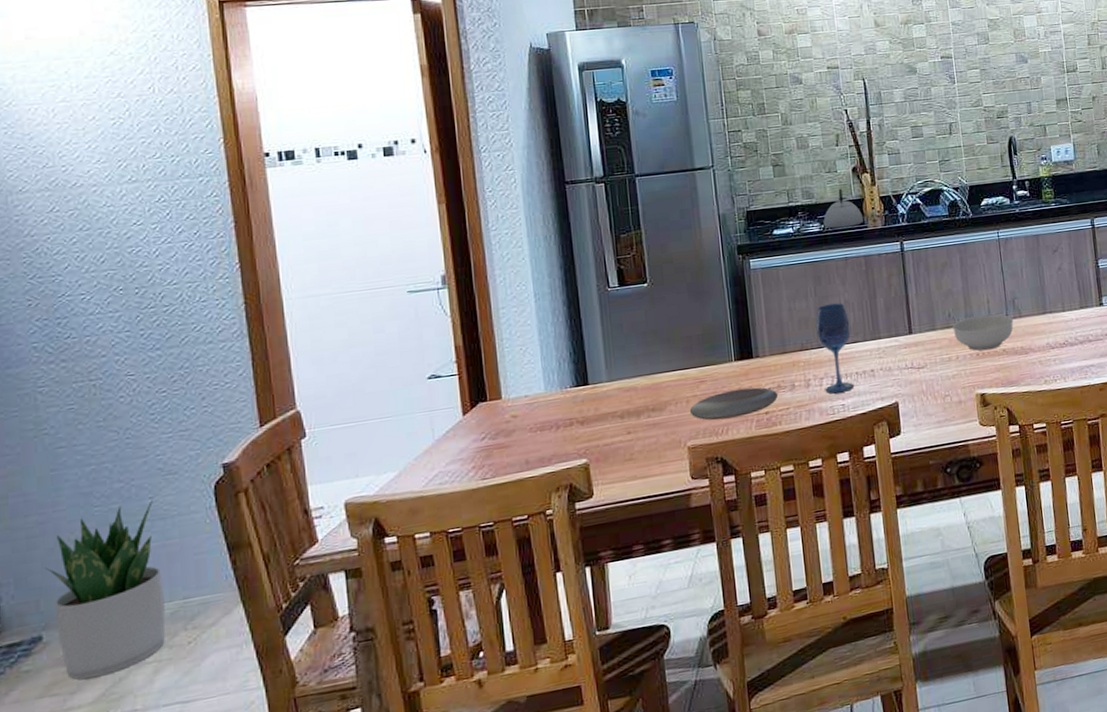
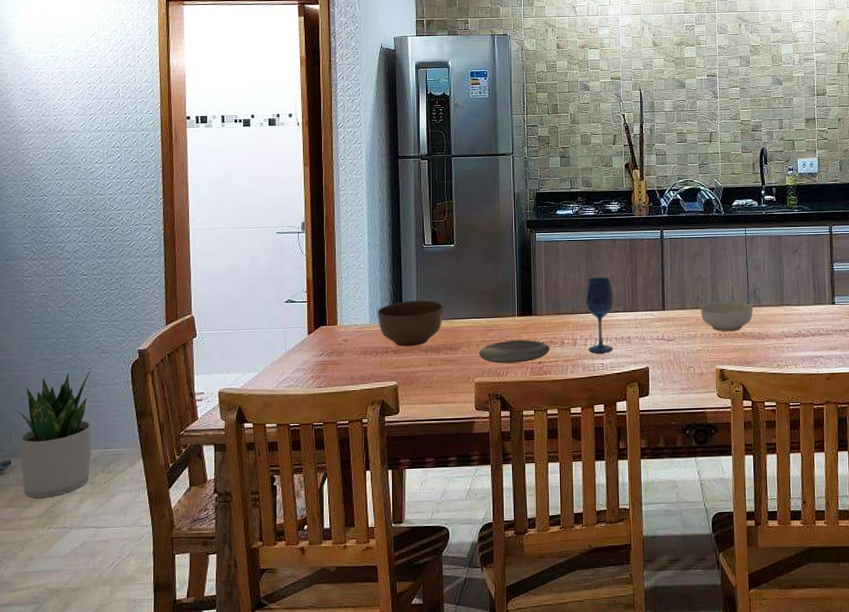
bowl: none [552,354,642,416] -> present [376,300,444,347]
kettle: present [823,188,864,229] -> none [598,180,632,214]

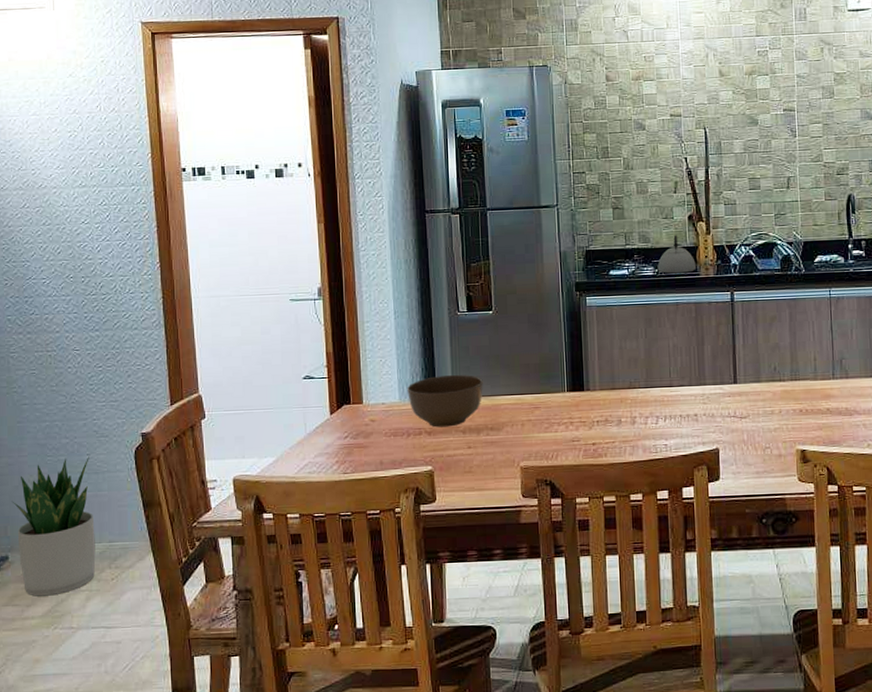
plate: present [478,339,550,364] -> none [523,418,606,445]
wineglass: present [585,277,613,353] -> none [644,346,677,433]
kettle: none [598,180,632,214] -> present [657,235,697,274]
bowl: present [700,301,754,332] -> none [777,372,840,408]

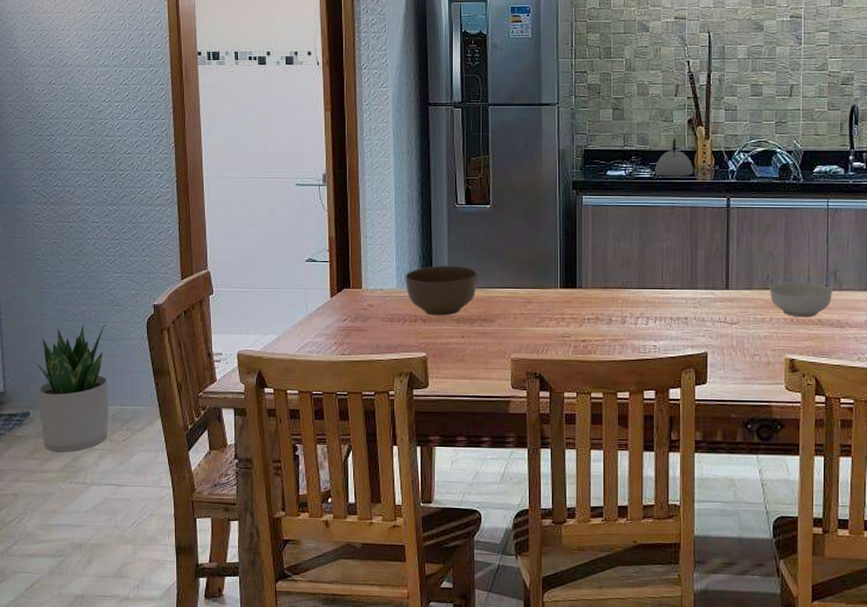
bowl: none [777,372,840,408] -> present [770,282,833,318]

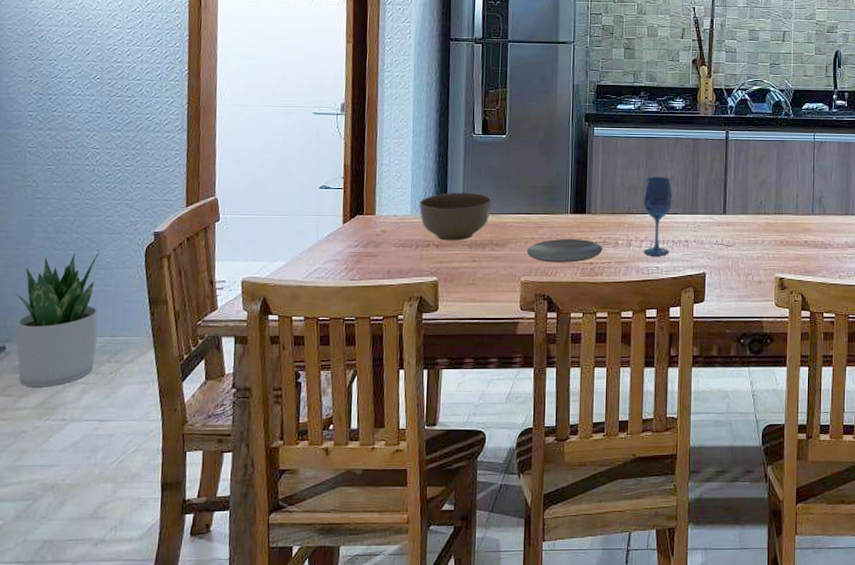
plate: none [516,314,596,340] -> present [526,238,603,263]
wineglass: none [637,248,669,334] -> present [642,177,673,256]
kettle: present [654,138,694,177] -> none [661,76,697,111]
bowl: present [770,282,833,318] -> none [762,208,818,240]

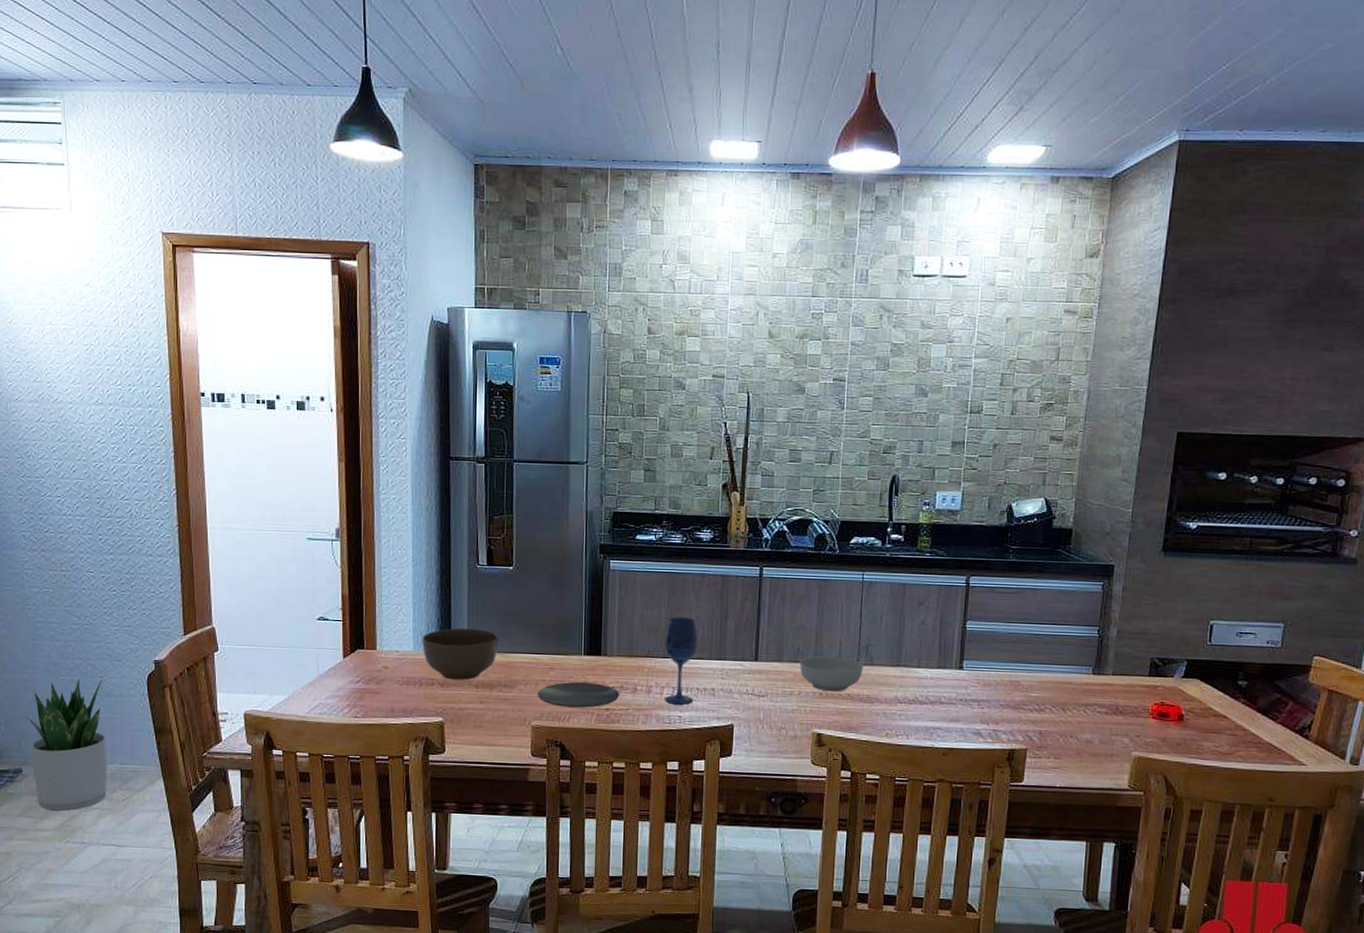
bowl: none [762,208,818,240] -> present [799,656,864,692]

